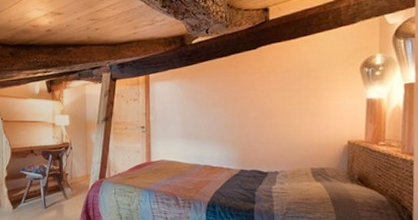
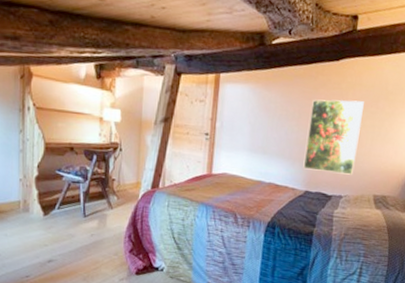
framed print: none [235,82,287,151] -> present [303,99,364,175]

